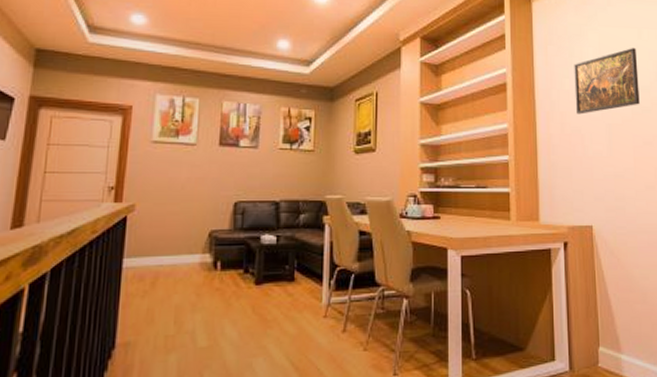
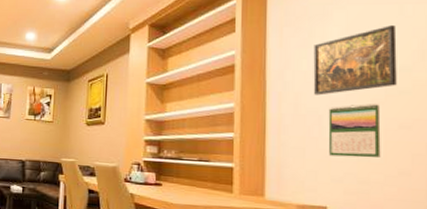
calendar: none [589,122,632,174] -> present [328,104,381,158]

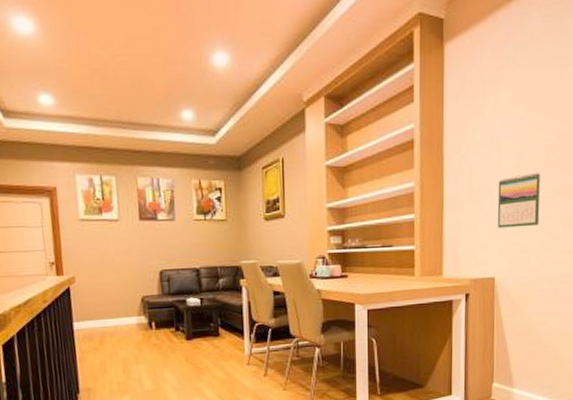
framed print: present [313,25,397,95] -> none [485,90,557,168]

